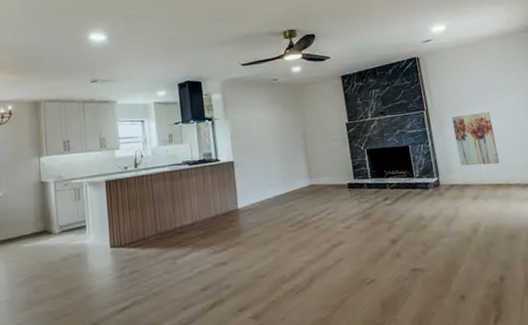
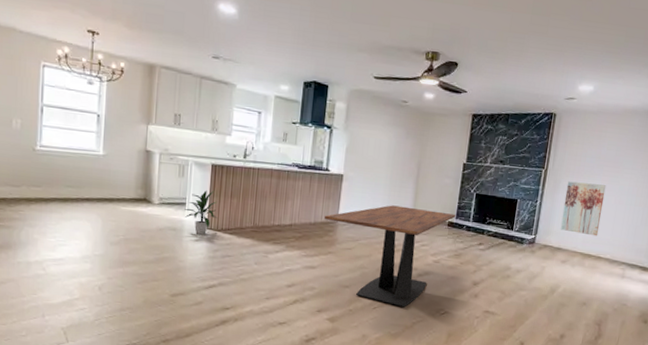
indoor plant: none [85,207,119,256] -> present [185,190,218,235]
dining table: none [224,175,354,286] -> present [325,205,456,307]

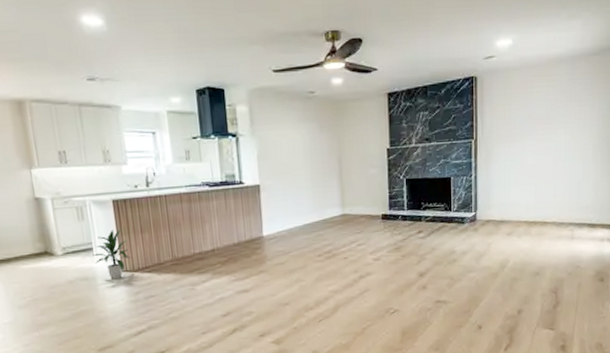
dining table: present [325,205,456,307] -> none [248,205,389,314]
wall art: present [560,181,606,236] -> none [500,145,541,202]

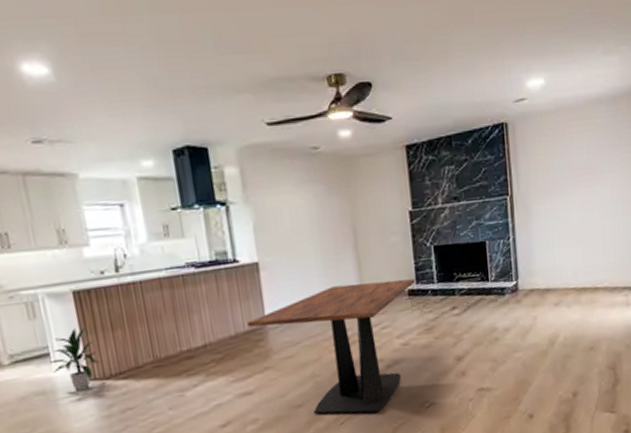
dining table: none [248,205,389,314] -> present [247,278,416,414]

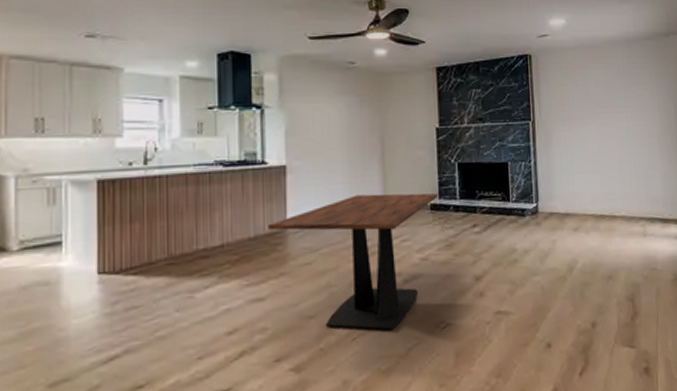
indoor plant: present [50,327,101,391] -> none [61,217,113,285]

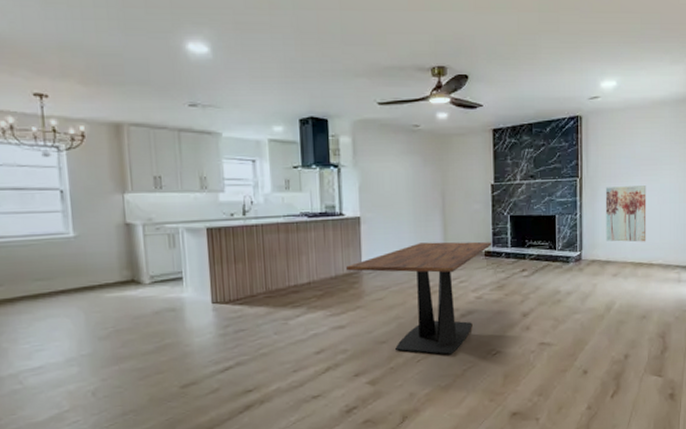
wall art: none [560,129,607,192] -> present [605,185,647,242]

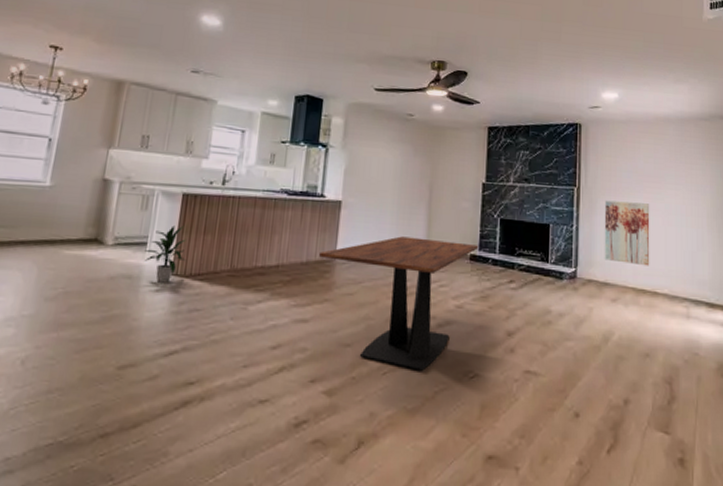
indoor plant: none [182,258,223,311] -> present [145,225,186,283]

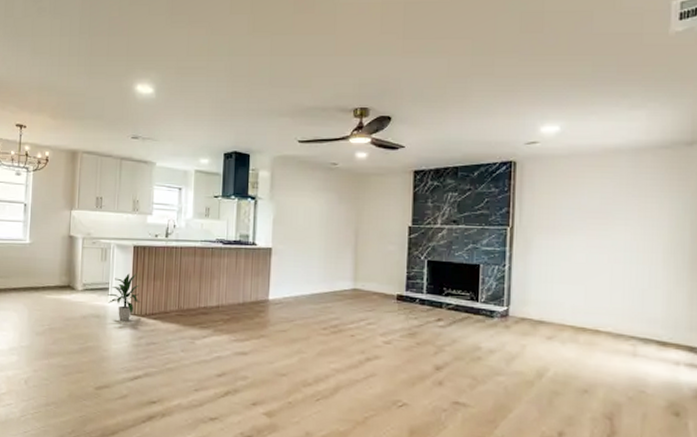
dining table: present [319,236,479,371] -> none [254,279,406,399]
wall art: present [604,200,650,266] -> none [539,239,594,305]

